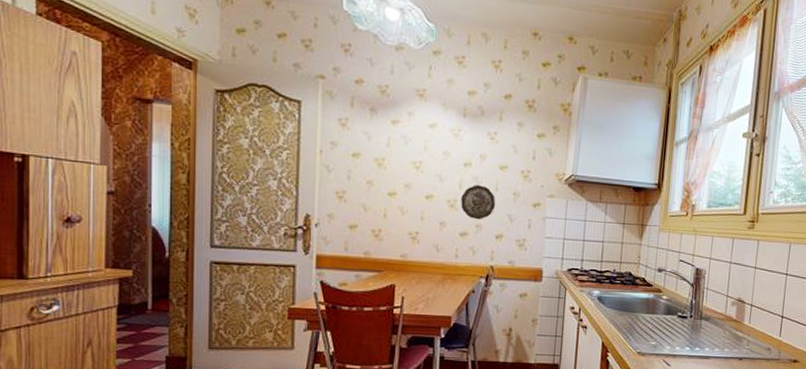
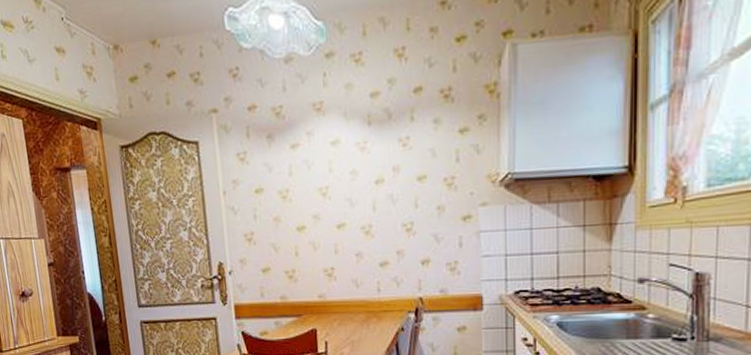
decorative plate: present [461,185,496,220] -> none [376,203,418,246]

